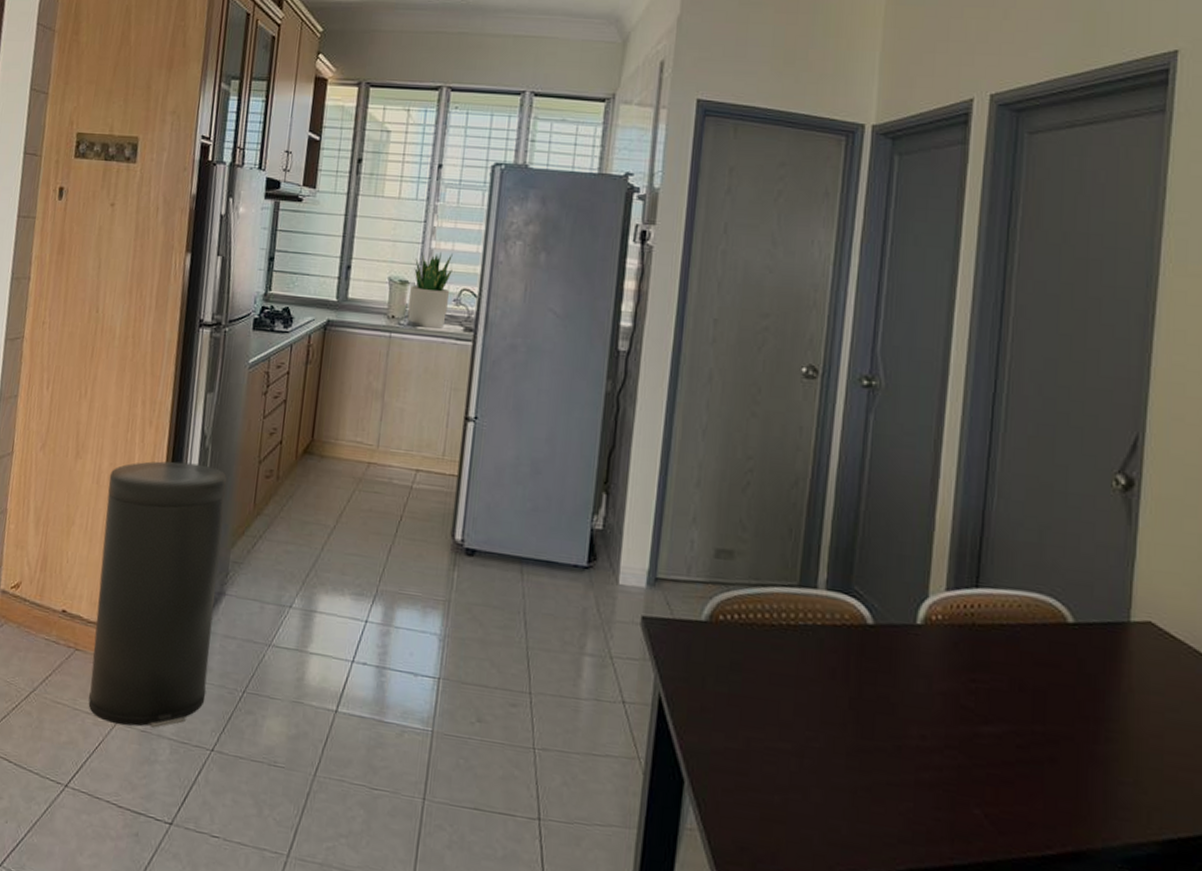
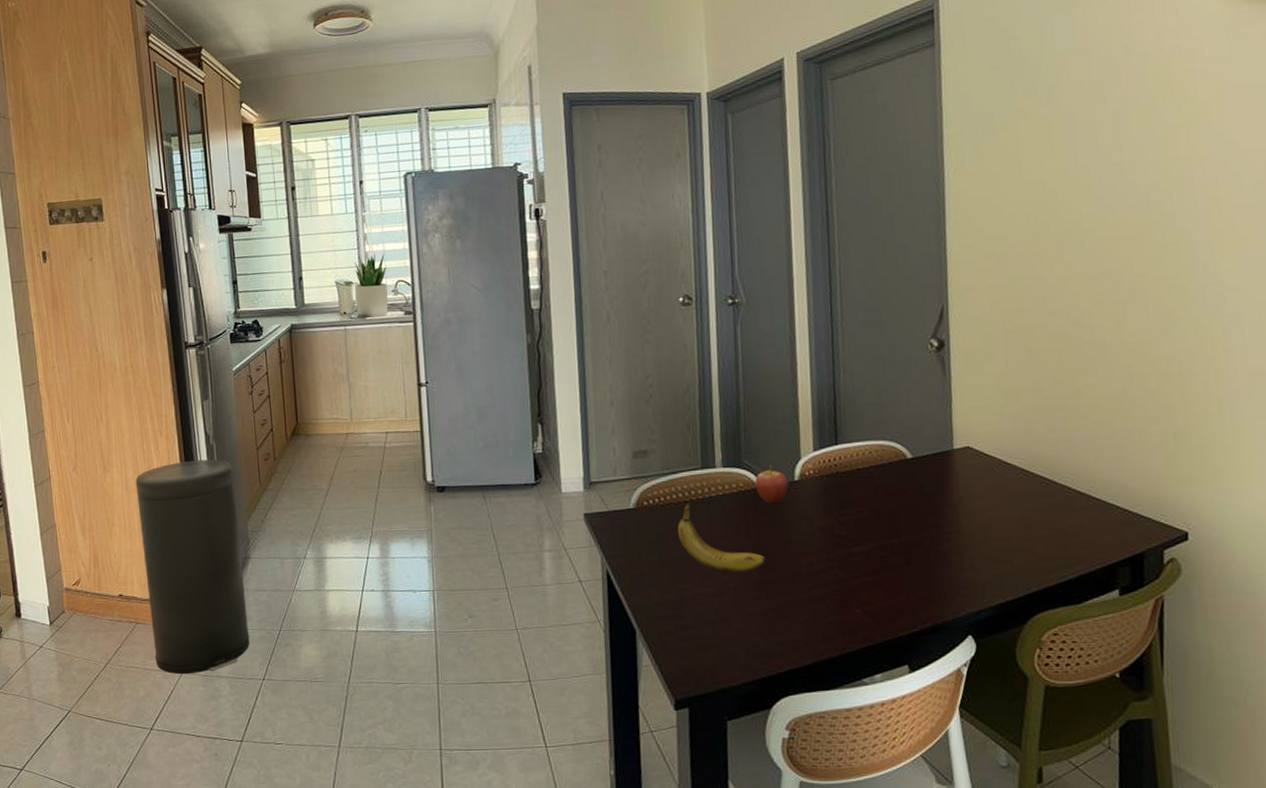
fruit: none [756,627,865,732] -> present [677,503,766,572]
fruit: none [865,596,908,651] -> present [755,463,789,505]

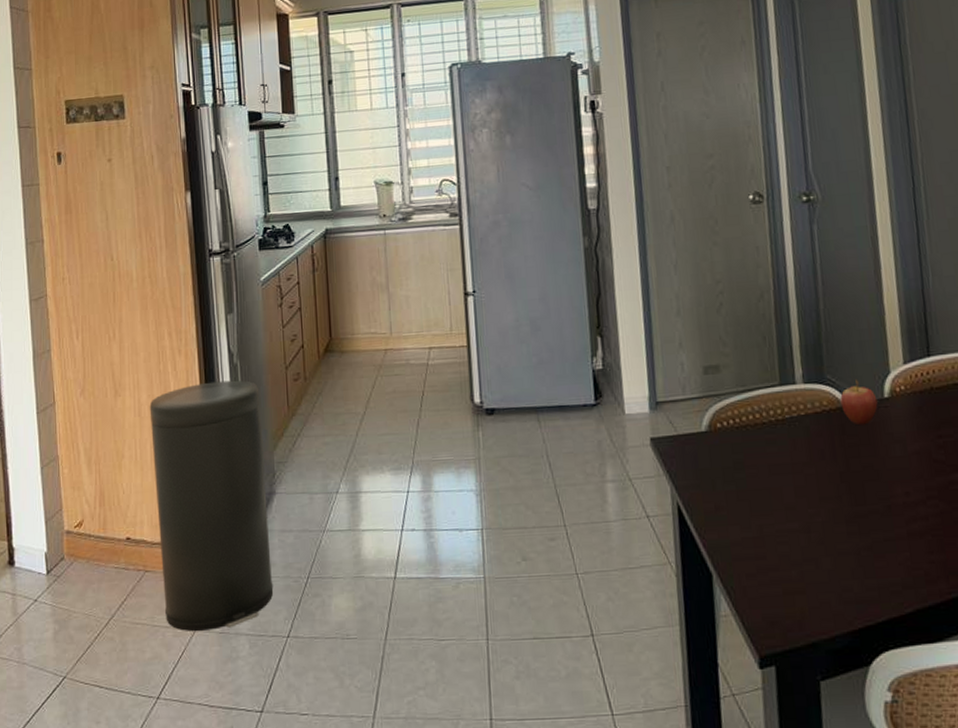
planter: present [354,253,389,319] -> none [395,150,432,222]
fruit: present [677,503,766,572] -> none [755,424,856,504]

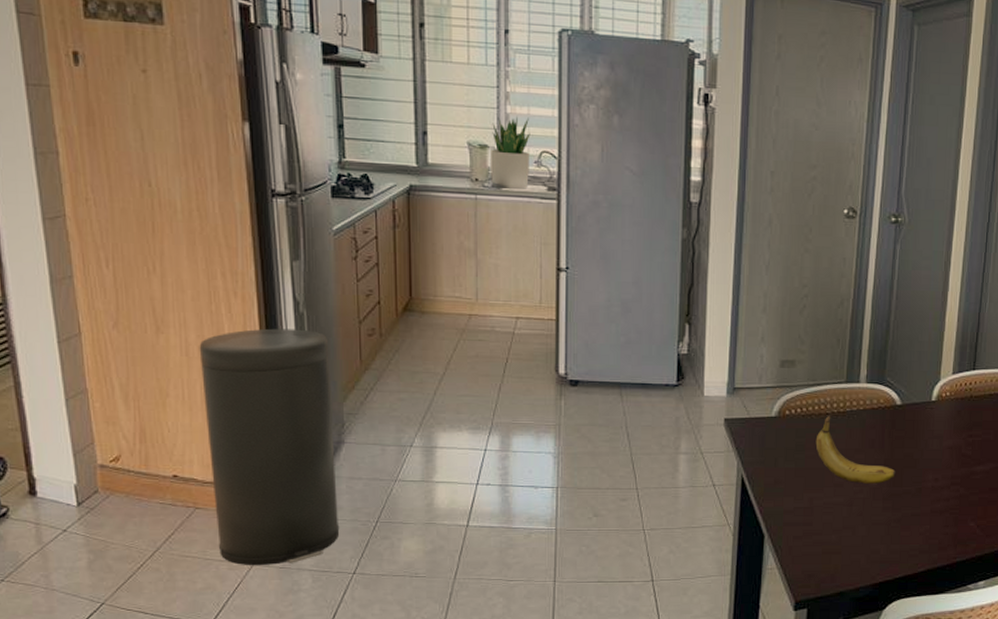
planter: none [395,150,432,222] -> present [491,116,530,190]
fruit: none [755,424,856,504] -> present [815,415,896,484]
fruit: present [840,379,878,426] -> none [895,383,926,422]

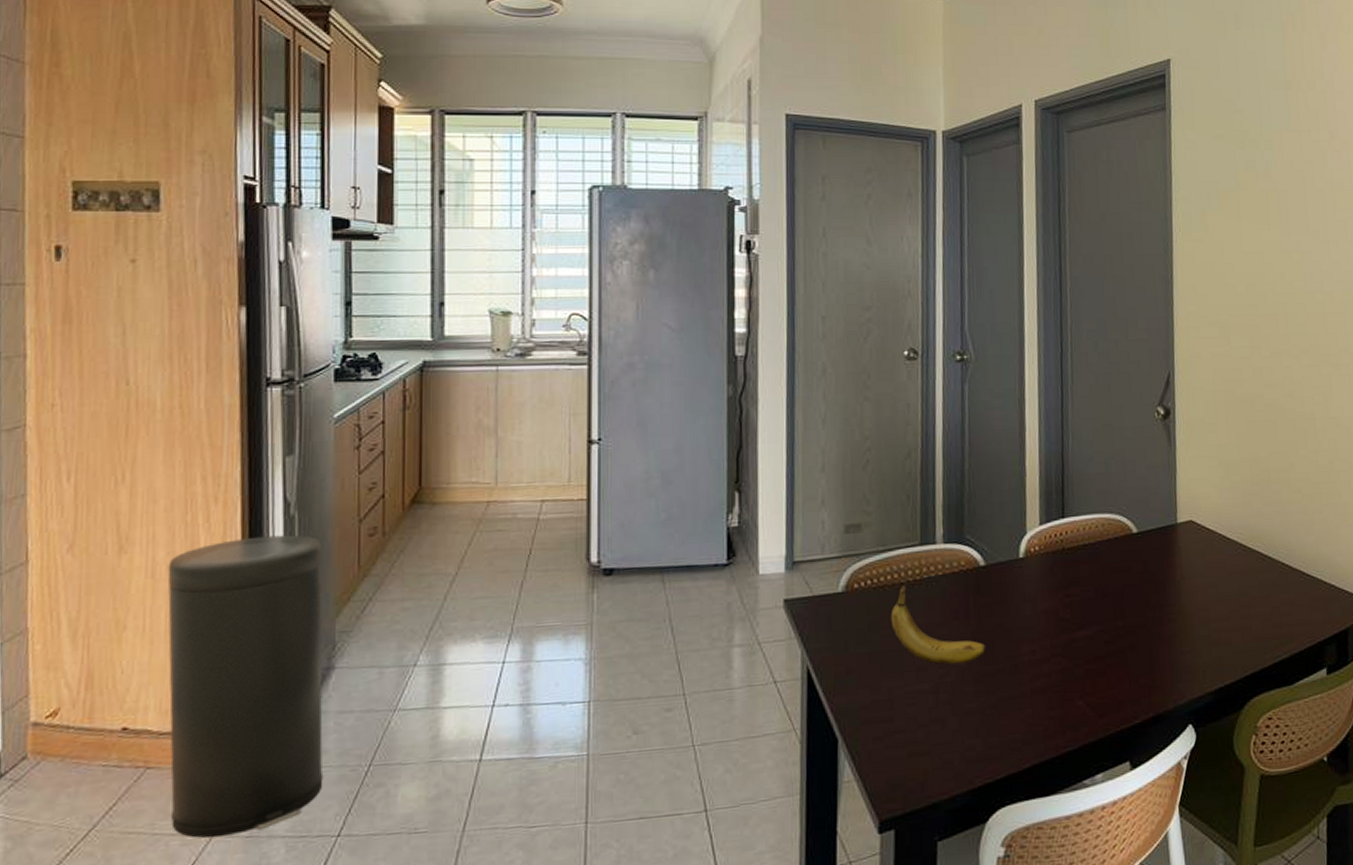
planter: present [491,116,530,190] -> none [514,278,558,358]

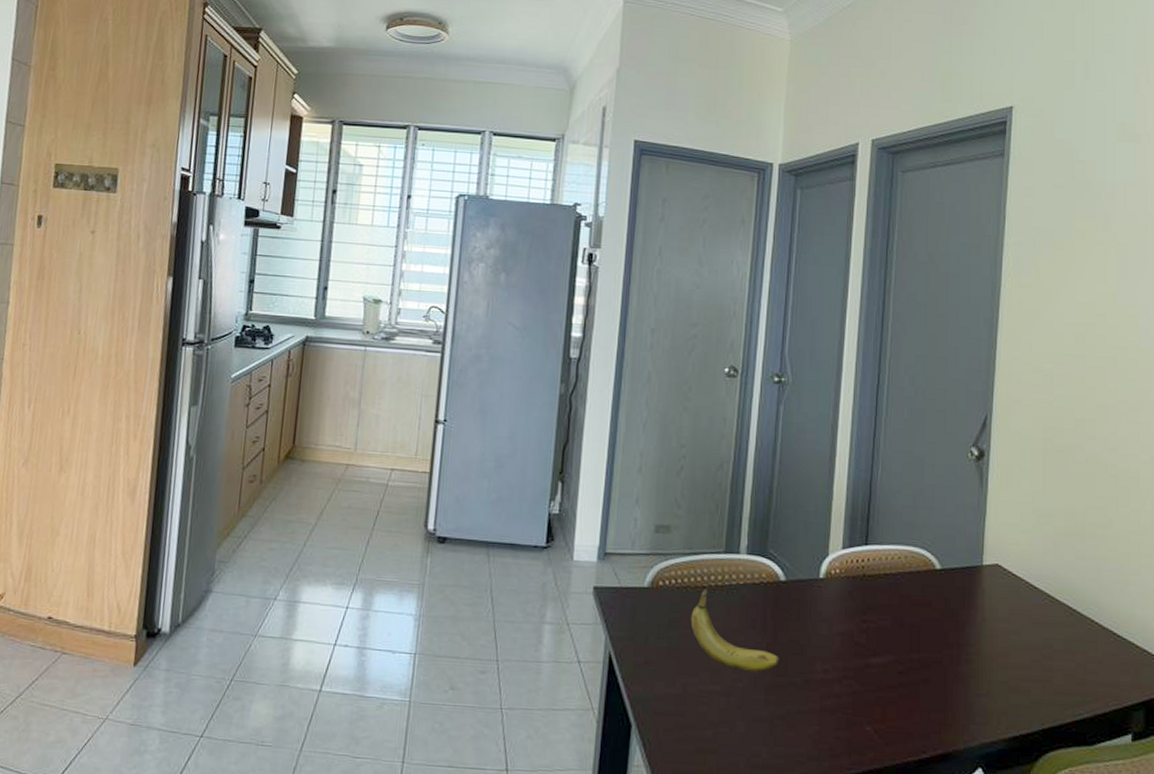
pedal bin: present [167,534,324,838] -> none [76,471,212,721]

